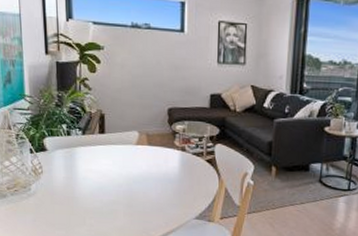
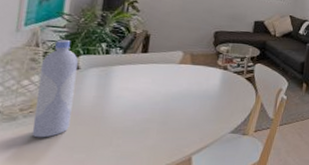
bottle: none [16,122,48,215] -> present [31,39,78,138]

